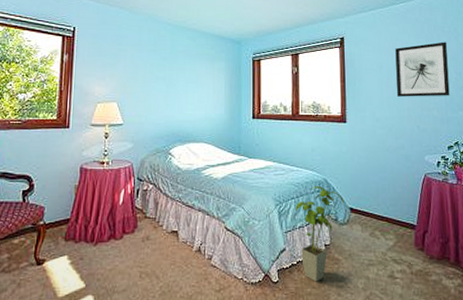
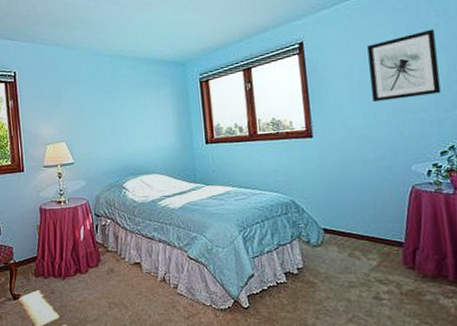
house plant: present [295,185,344,282] -> none [261,207,316,306]

